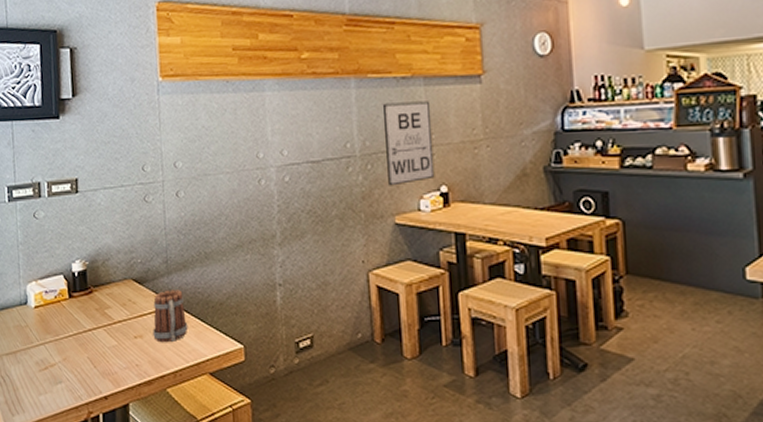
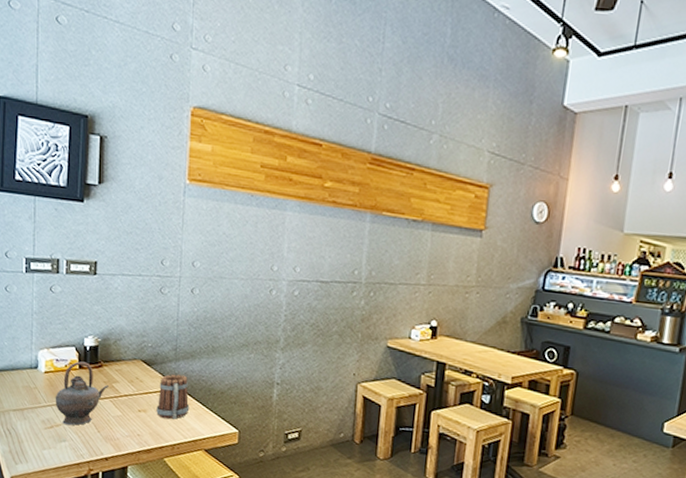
teapot: none [47,290,101,364] -> present [55,361,108,426]
wall art: present [383,101,435,186] -> none [386,240,435,314]

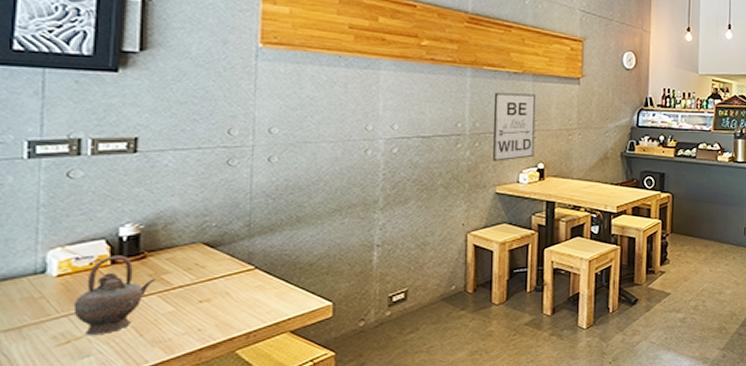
mug: present [156,374,190,420] -> none [224,252,269,306]
wall art: none [386,240,435,314] -> present [493,92,537,162]

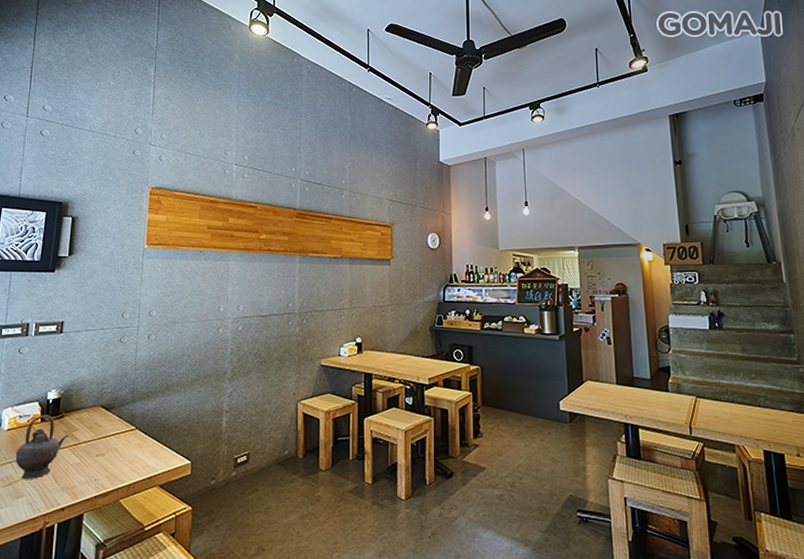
wall art: present [493,92,537,162] -> none [318,275,353,337]

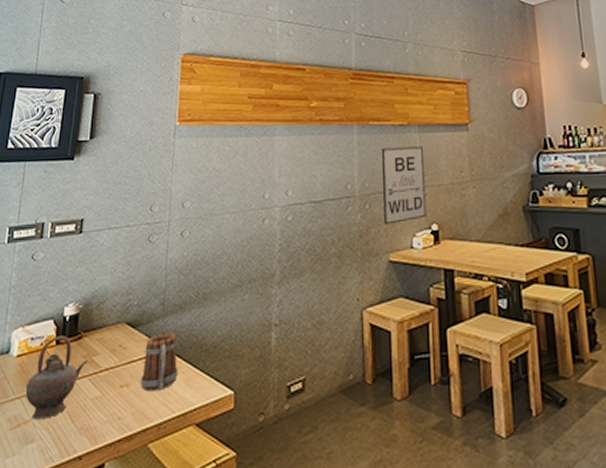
mug: none [113,415,145,460] -> present [140,333,179,392]
wall art: none [318,275,353,337] -> present [382,146,427,225]

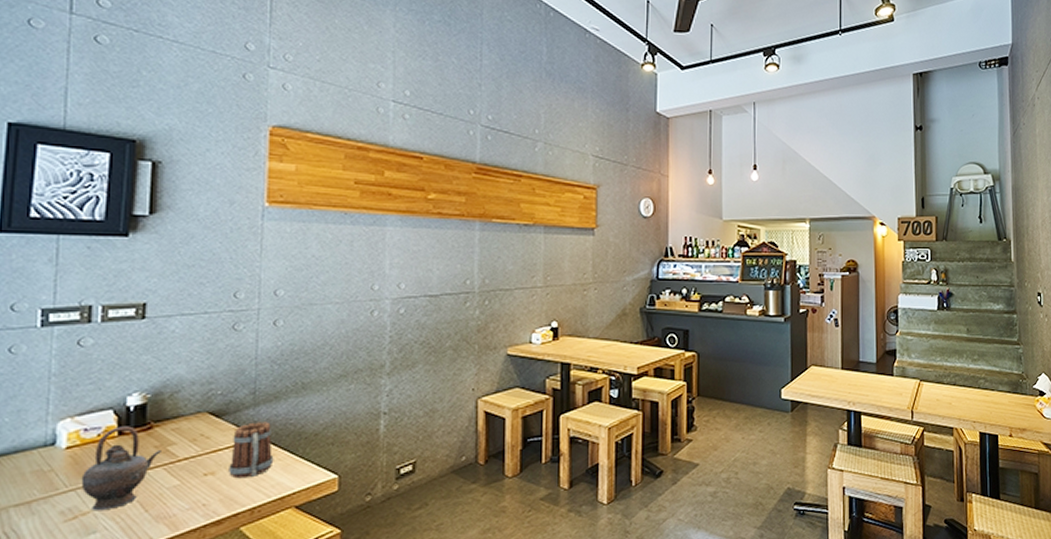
wall art: present [382,146,427,225] -> none [504,246,549,321]

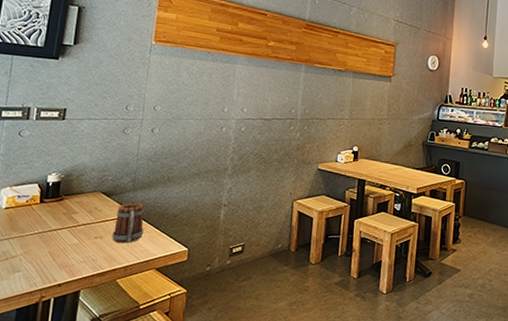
teapot: present [81,426,161,511] -> none [12,196,68,257]

